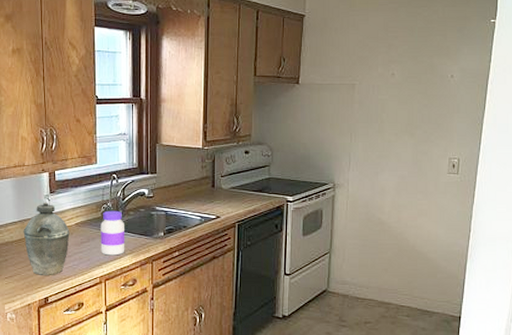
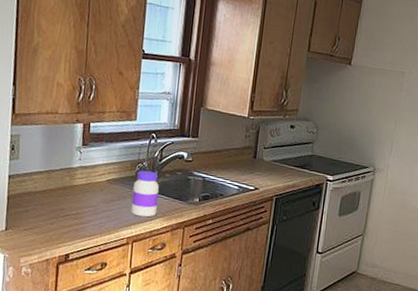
kettle: present [23,202,70,275] -> none [48,154,100,232]

